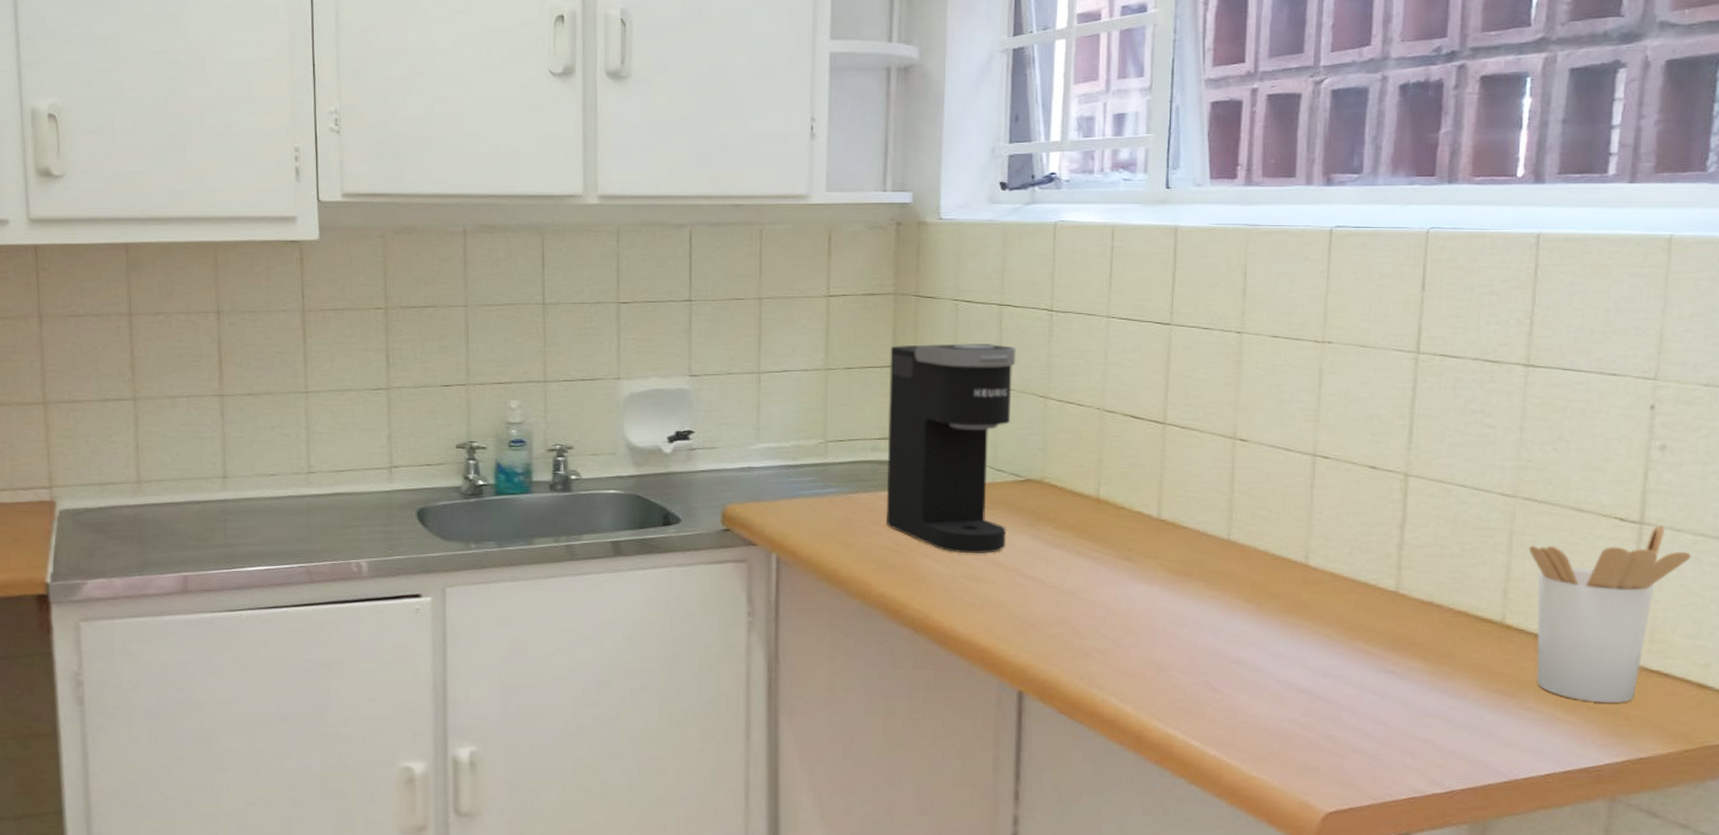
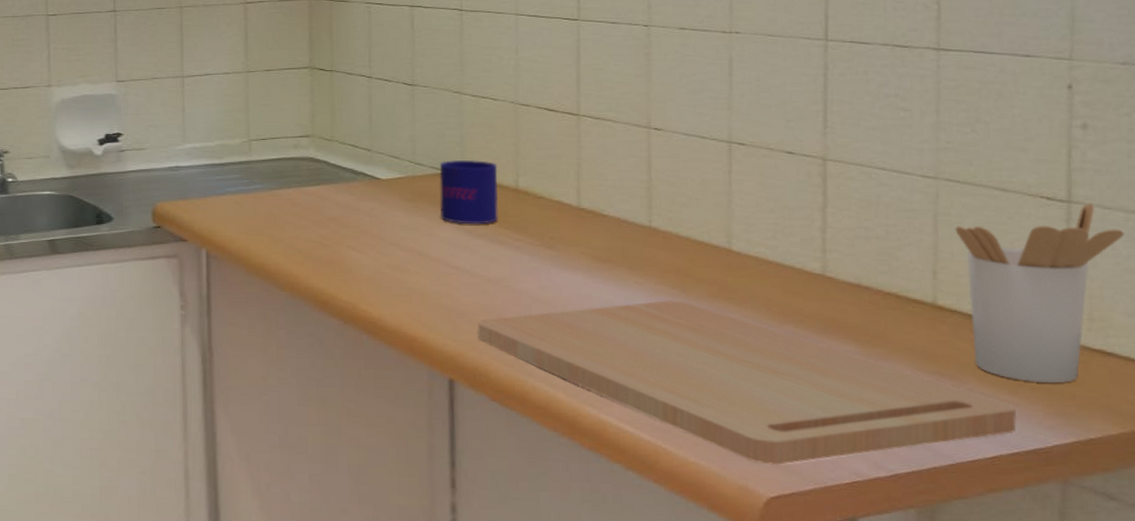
coffee maker: present [886,343,1016,554] -> none [307,43,429,246]
mug: none [1018,466,1079,534] -> present [439,159,499,225]
cutting board: none [1049,615,1572,781] -> present [477,300,1017,465]

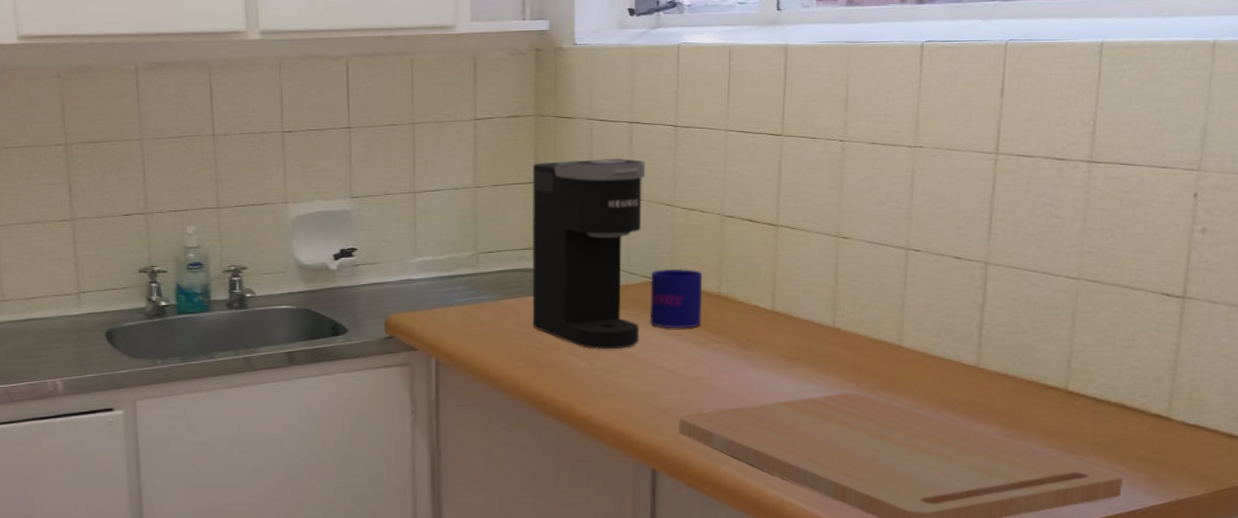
coffee maker: none [307,43,429,246] -> present [532,158,645,350]
utensil holder: present [955,203,1124,383] -> none [1089,298,1225,454]

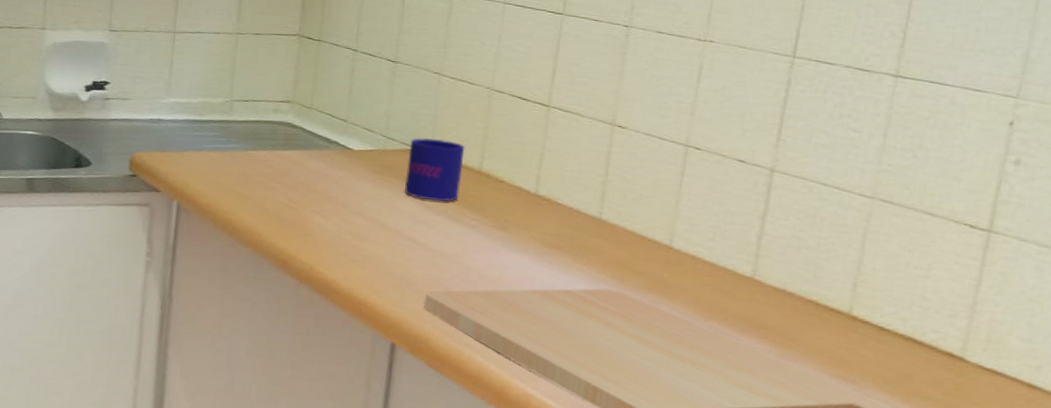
coffee maker: present [532,158,645,350] -> none [281,16,416,215]

